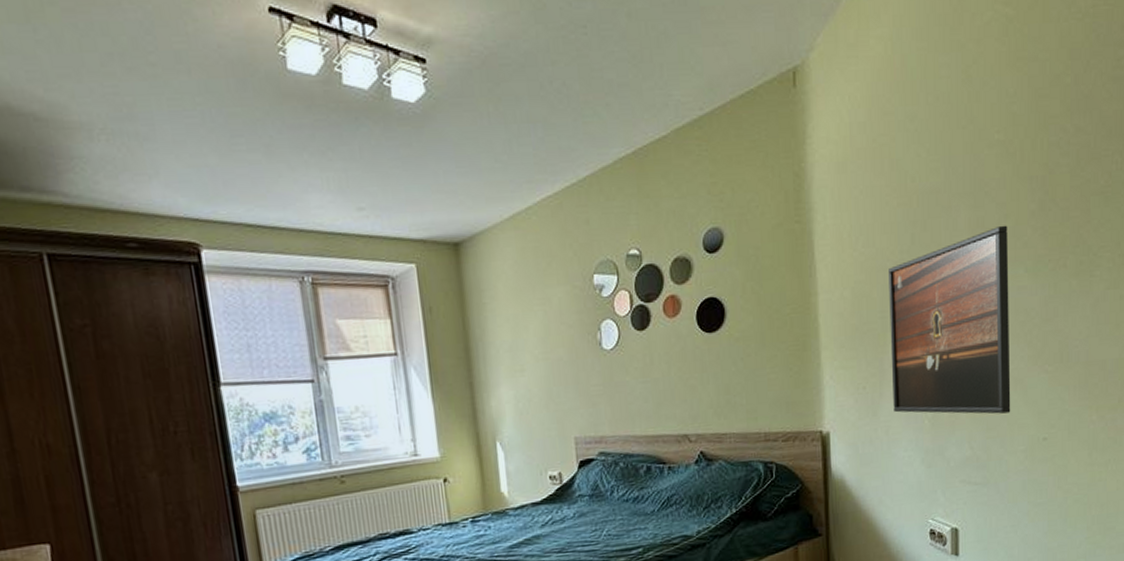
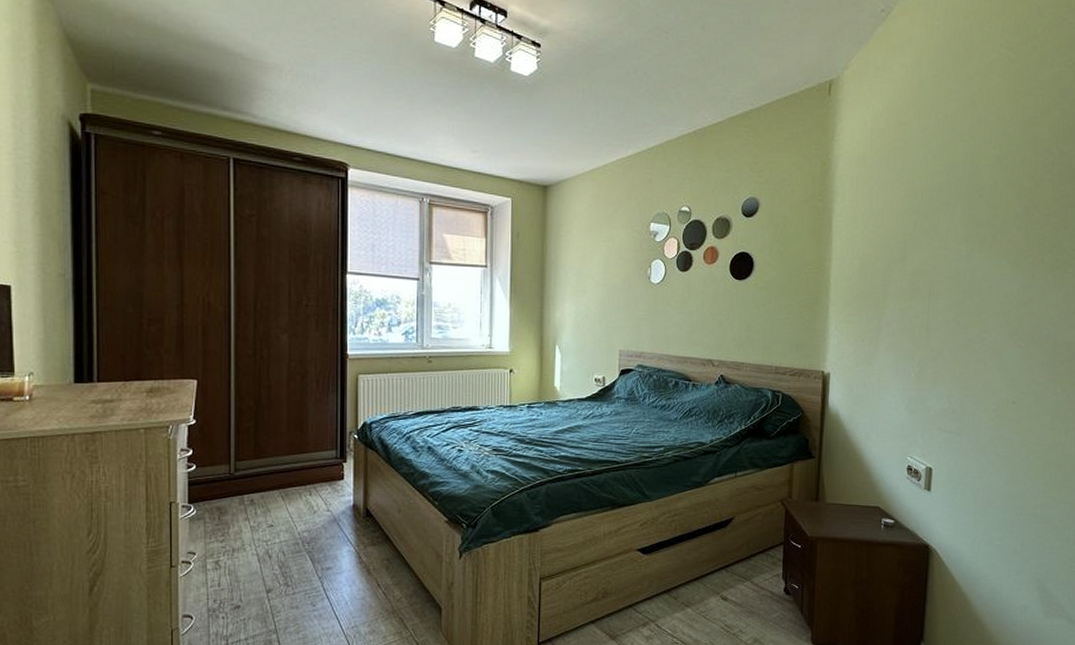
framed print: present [889,225,1011,414] -> none [886,222,996,377]

